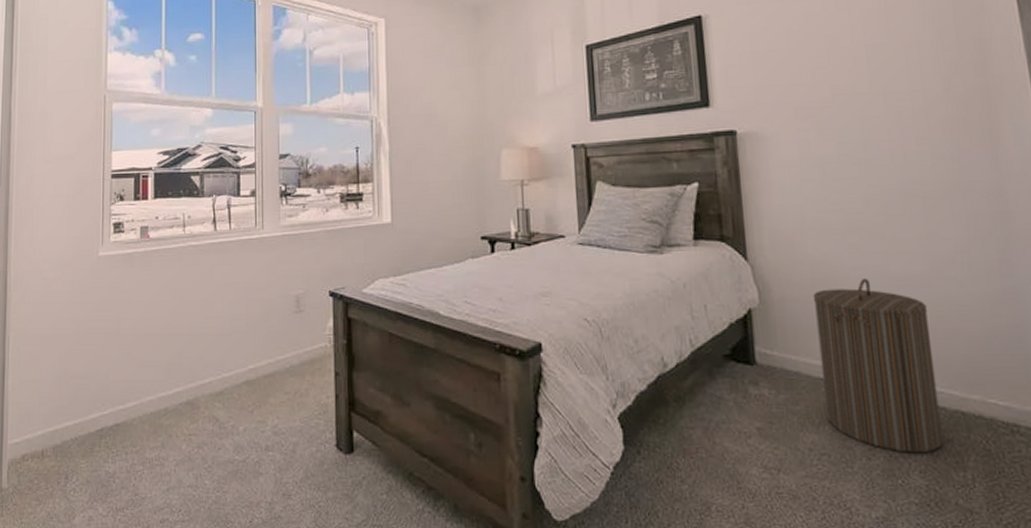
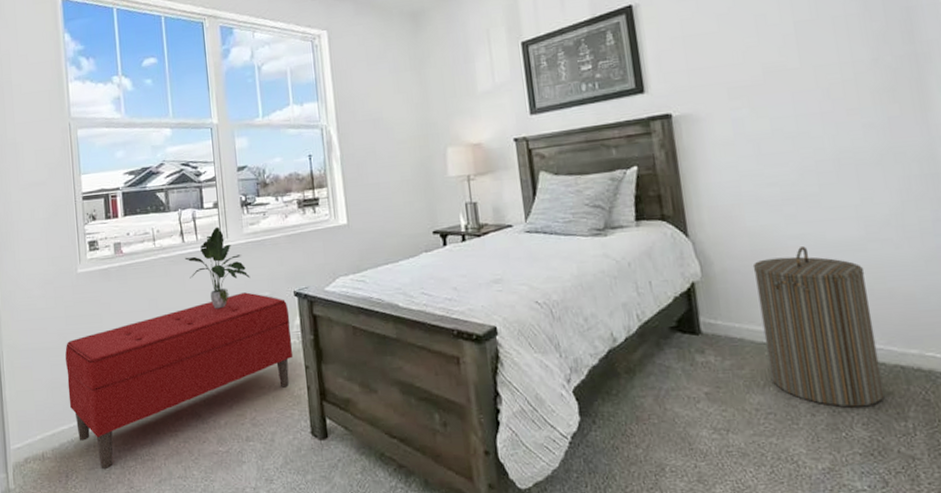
bench: none [76,289,323,472] -> present [65,292,294,469]
potted plant: none [215,216,284,305] -> present [184,227,250,309]

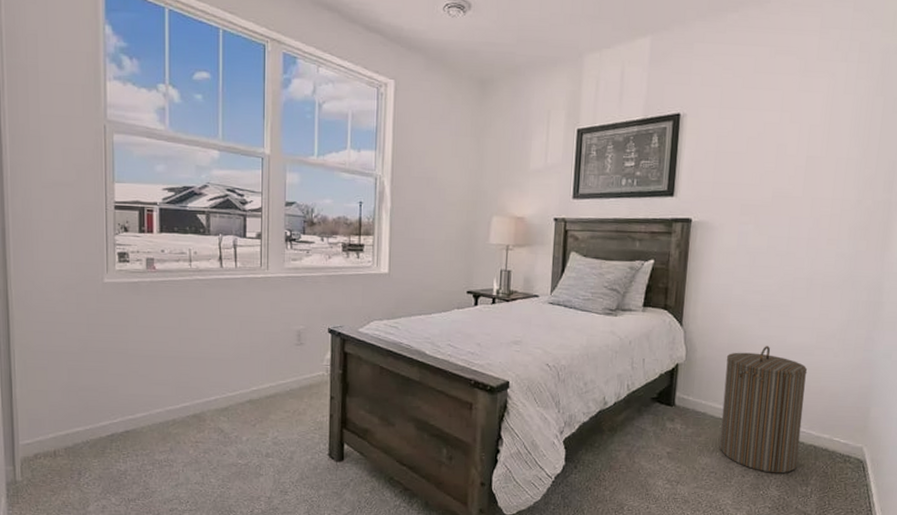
bench: present [65,292,294,469] -> none [85,323,321,470]
potted plant: present [184,227,250,309] -> none [221,257,287,336]

